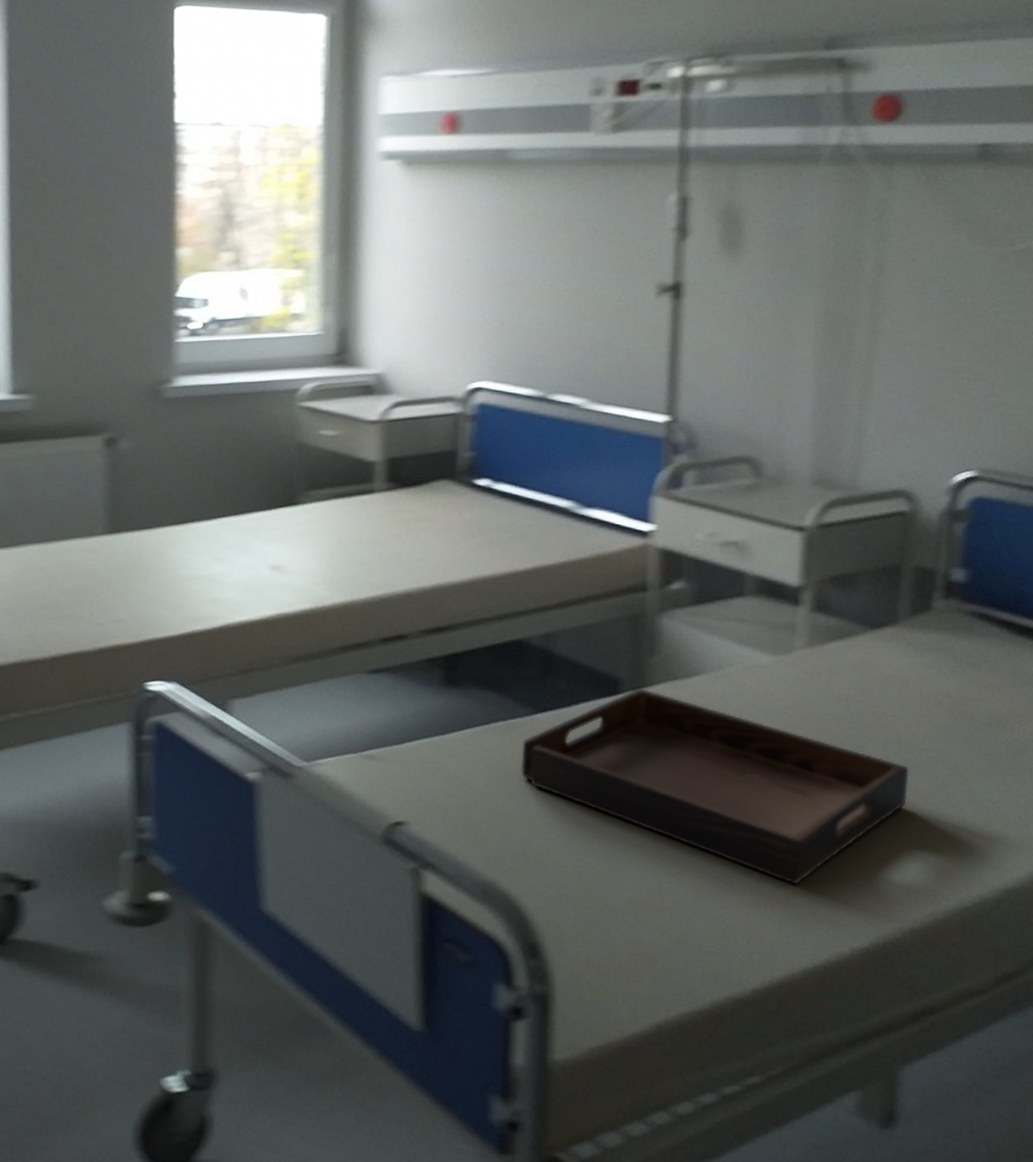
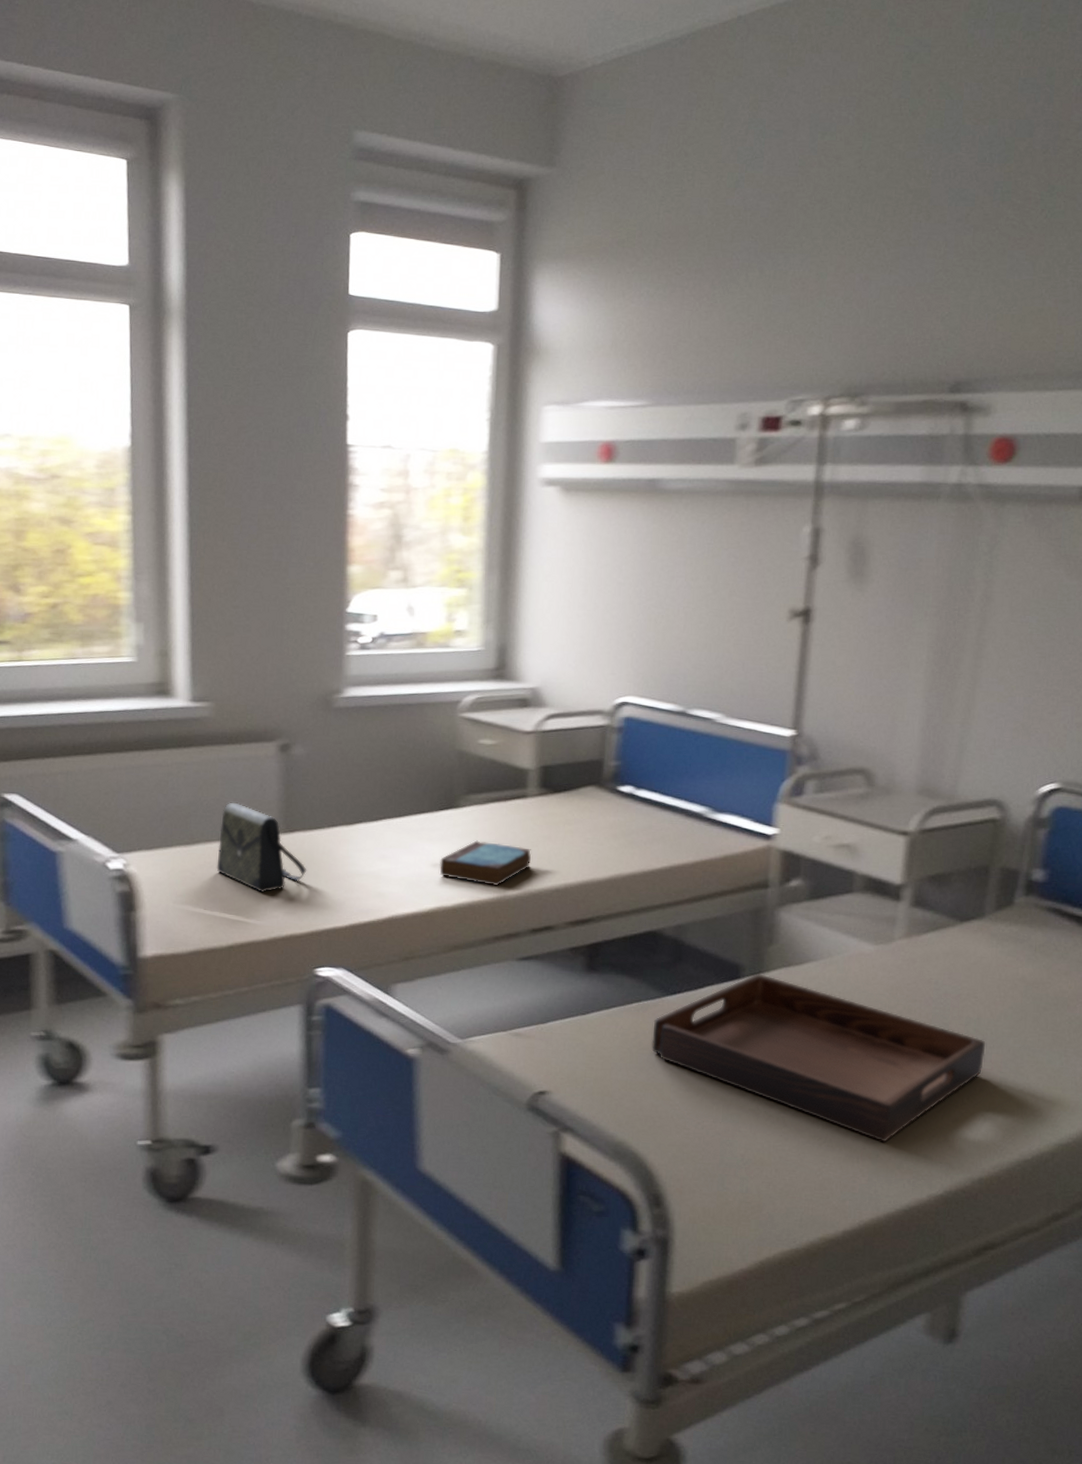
shoulder bag: none [38,501,136,599] -> present [216,802,307,893]
book: none [279,540,380,591] -> present [439,840,532,887]

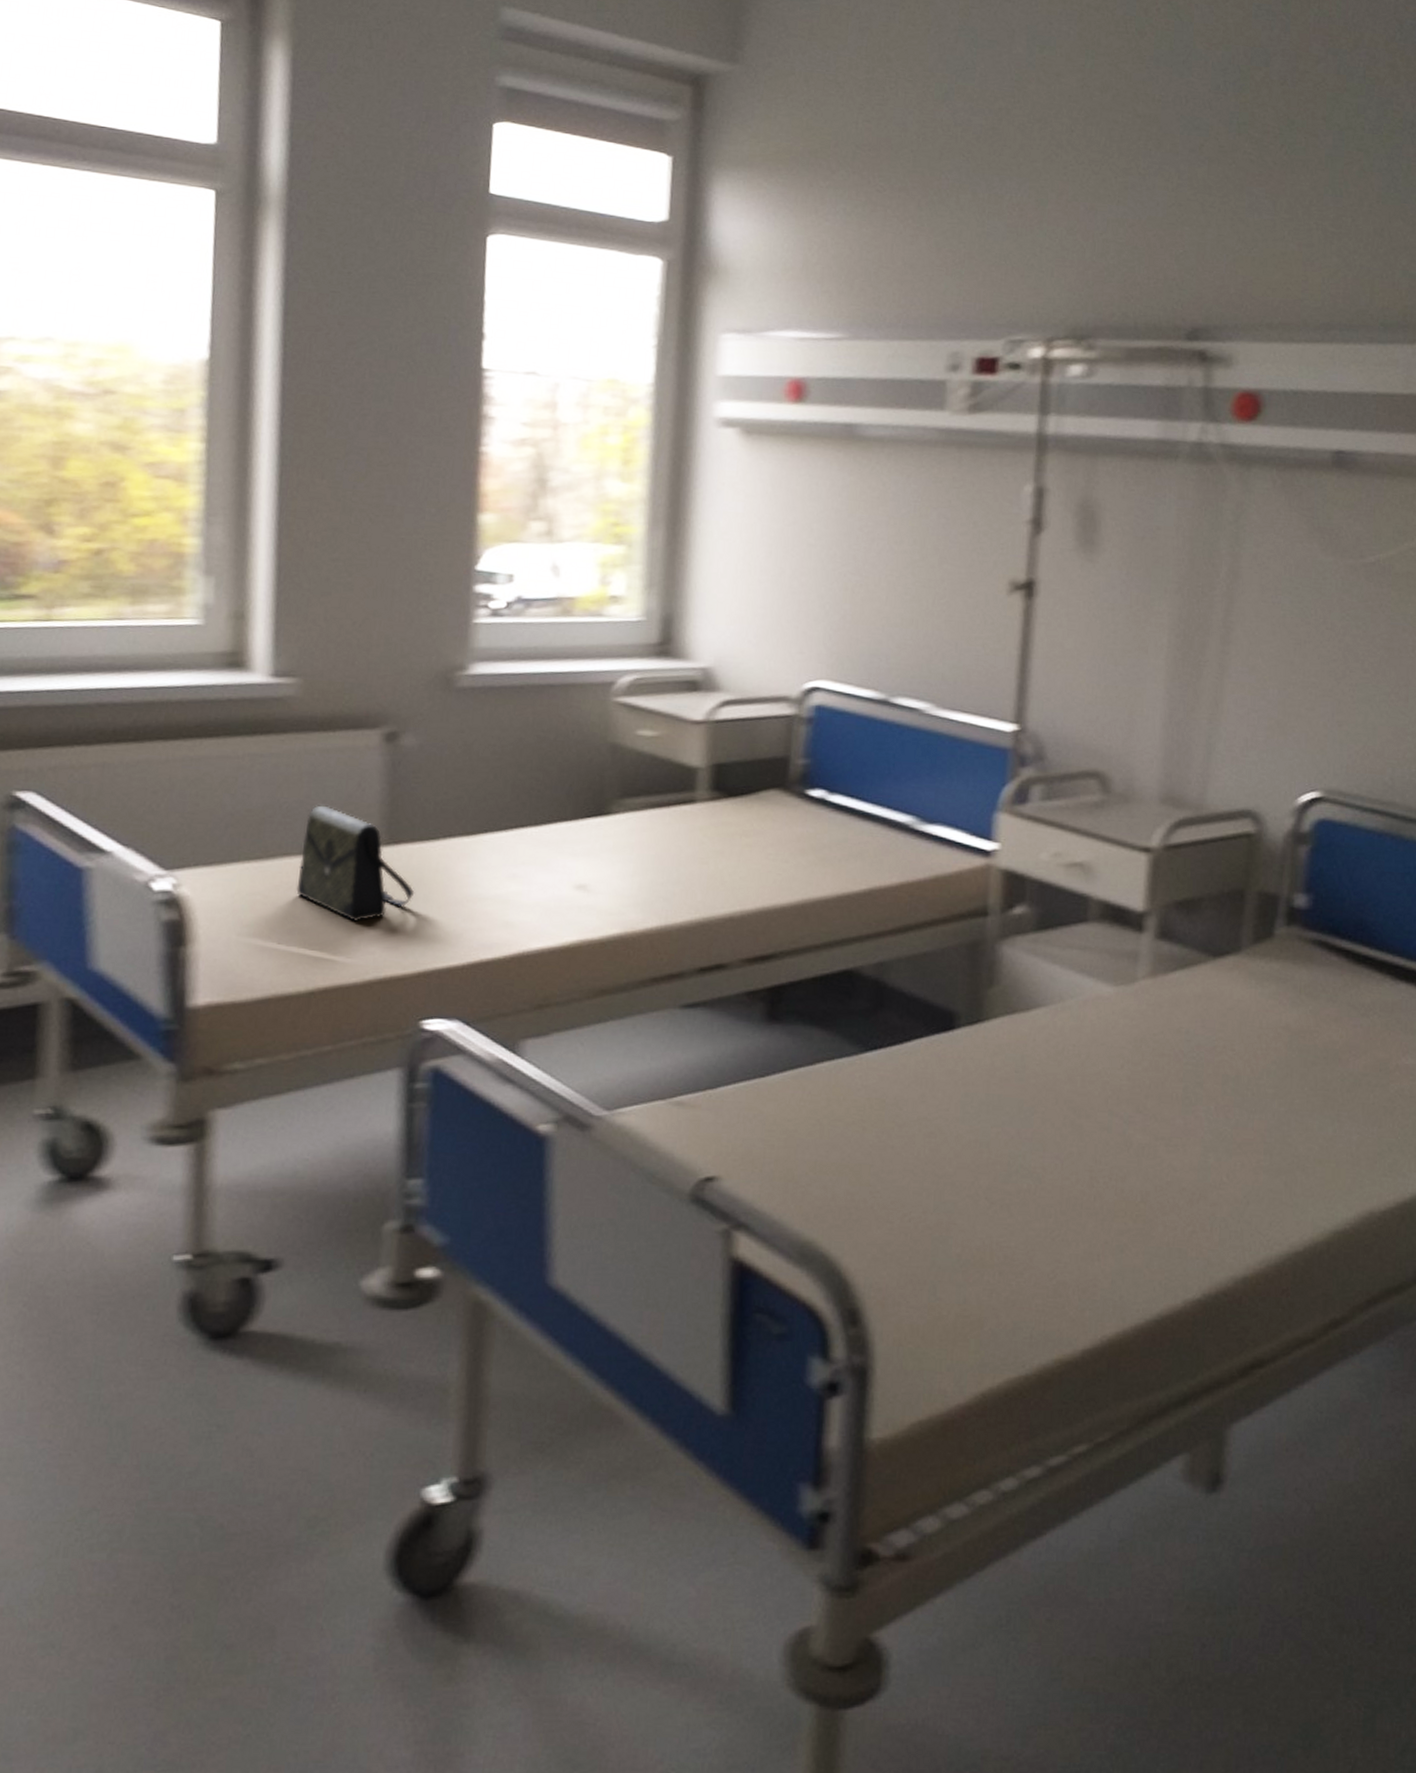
book: present [439,840,532,887] -> none [584,856,700,914]
serving tray: present [651,974,986,1143] -> none [847,1023,1247,1234]

